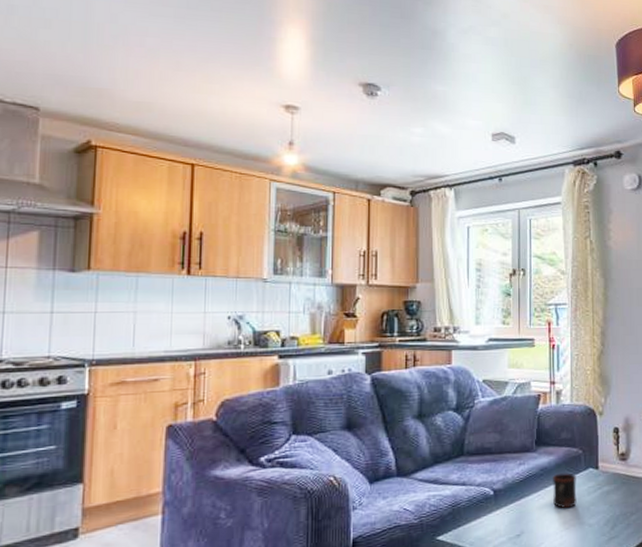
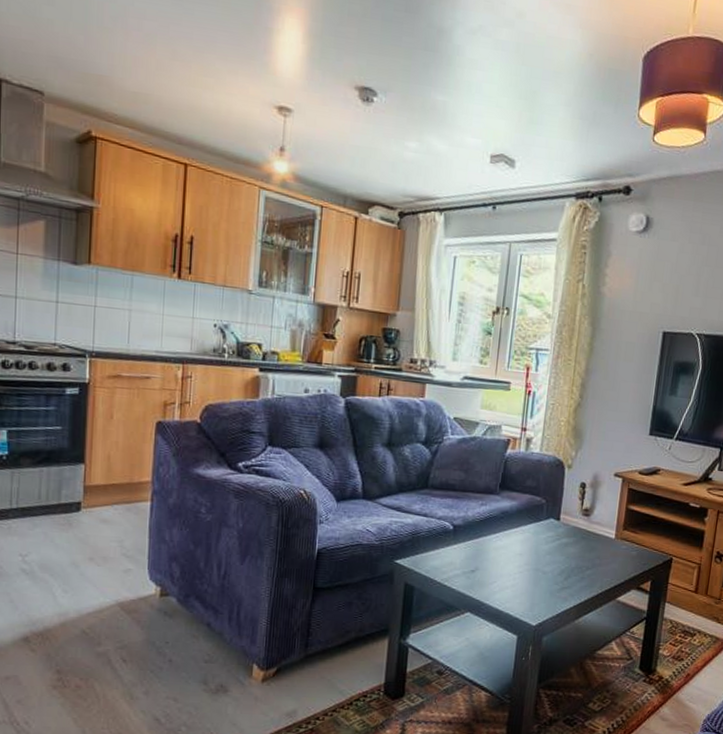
mug: present [553,473,577,508] -> none [510,519,537,553]

